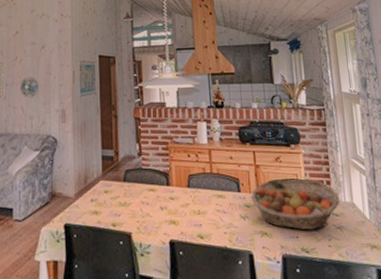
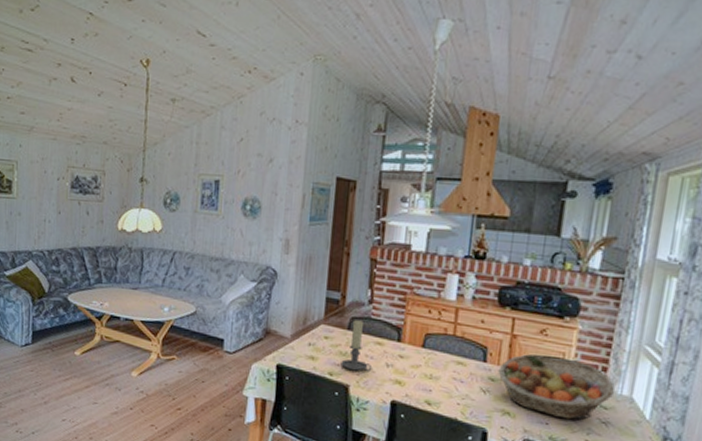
candle holder: none [121,172,149,219] -> present [341,320,373,372]

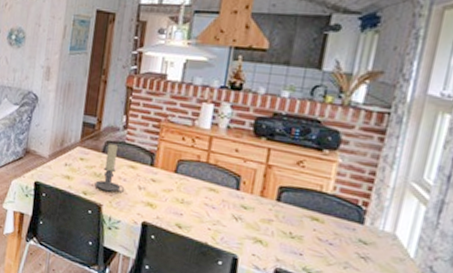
fruit basket: present [498,354,615,420] -> none [251,185,376,253]

